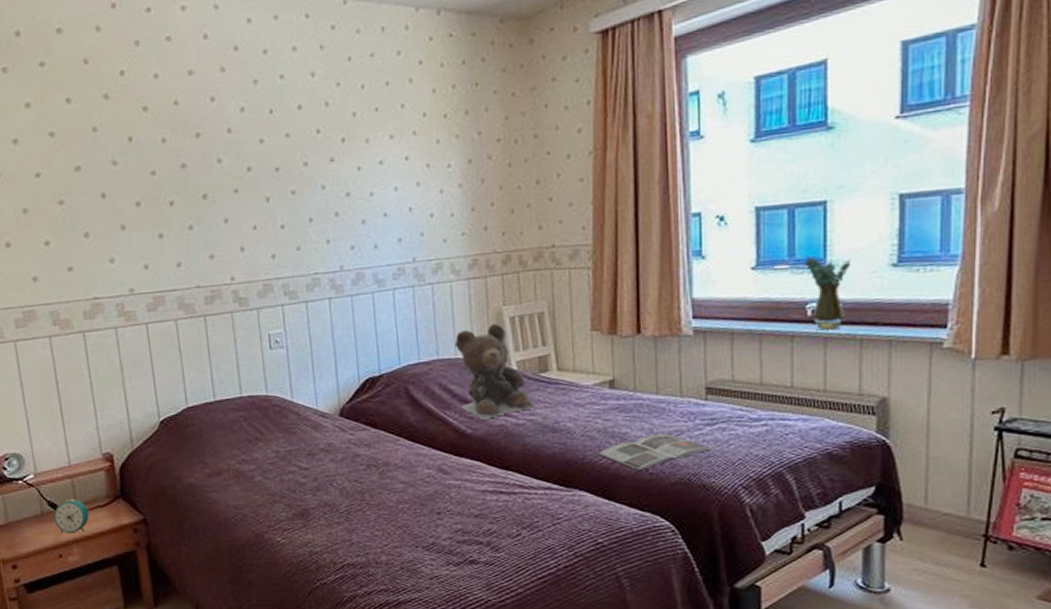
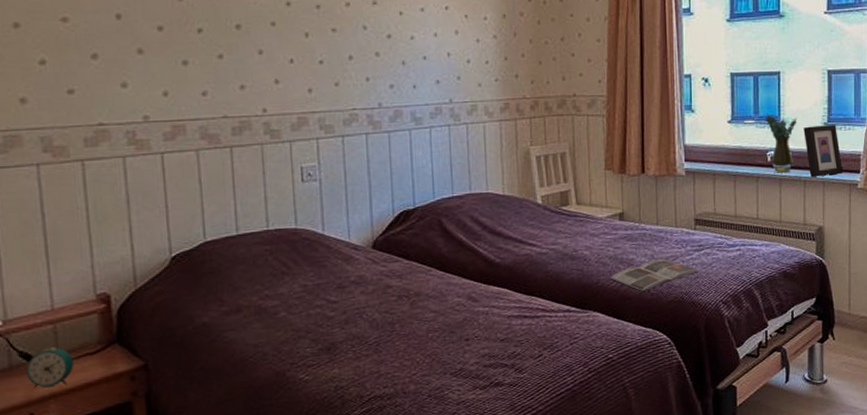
teddy bear: present [454,323,535,420] -> none [486,161,557,249]
picture frame: none [861,264,921,335] -> present [803,124,843,178]

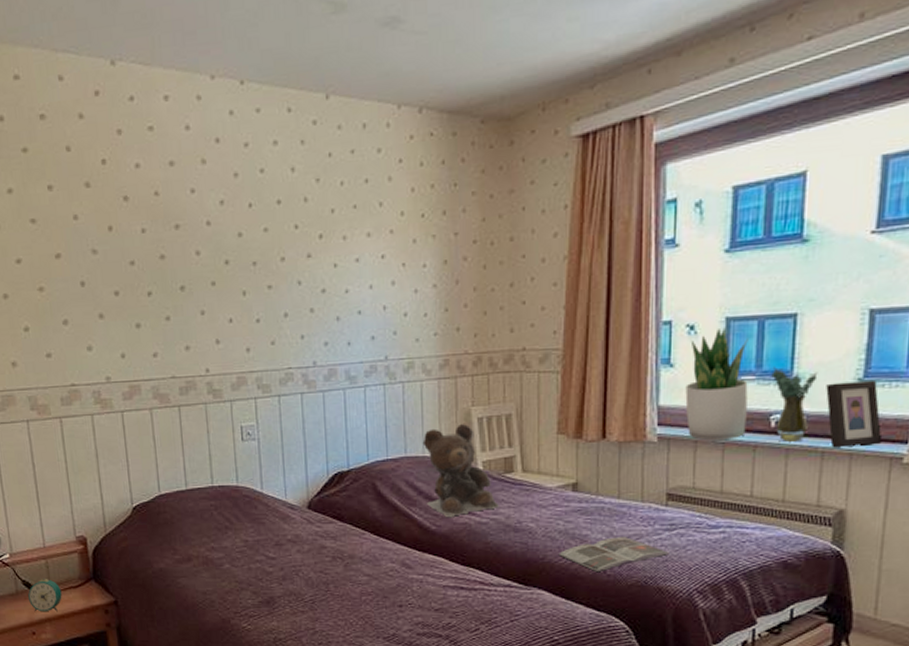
teddy bear: none [486,161,557,249] -> present [422,423,499,517]
planter: none [704,81,750,174] -> present [685,327,748,441]

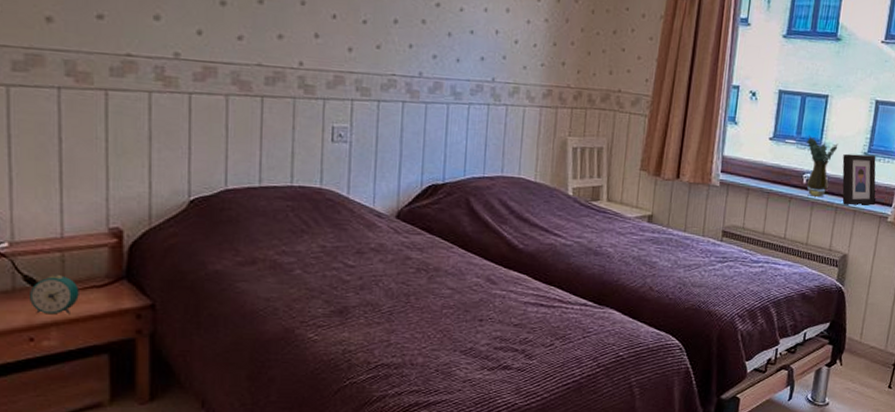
teddy bear: present [422,423,499,517] -> none [516,150,583,237]
magazine: present [558,537,669,573] -> none [630,265,720,296]
planter: present [685,327,748,441] -> none [743,98,793,191]

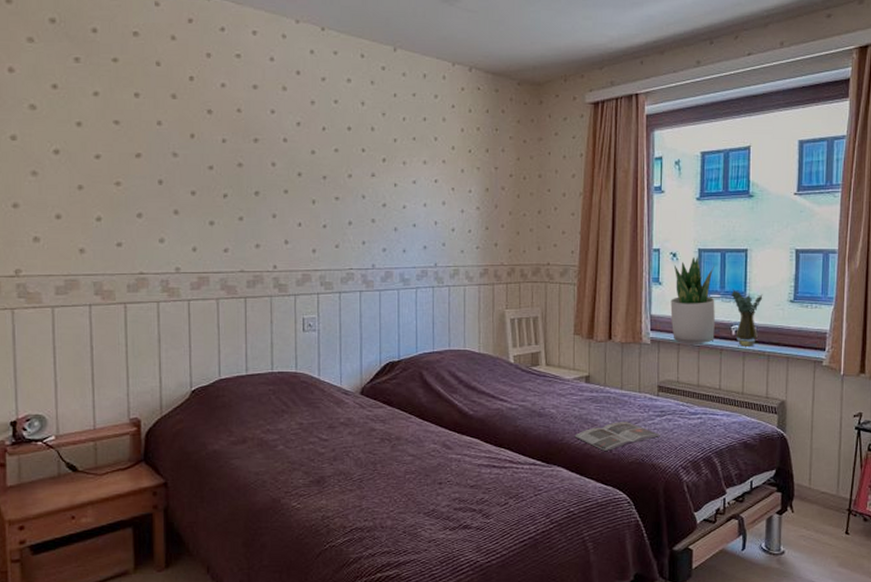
alarm clock: present [30,273,79,315] -> none [71,460,108,495]
magazine: none [630,265,720,296] -> present [574,422,660,452]
planter: none [743,98,793,191] -> present [670,256,715,344]
picture frame: present [842,153,876,206] -> none [769,301,808,353]

